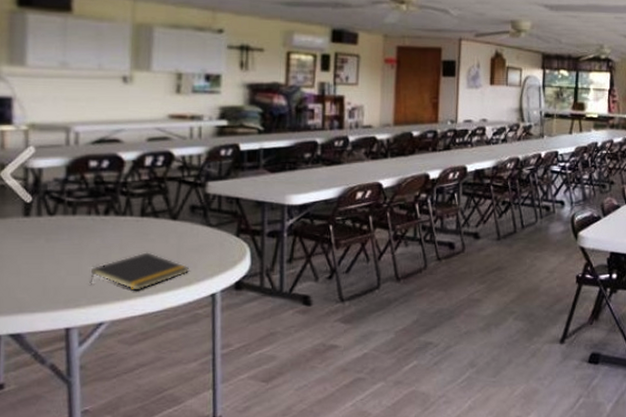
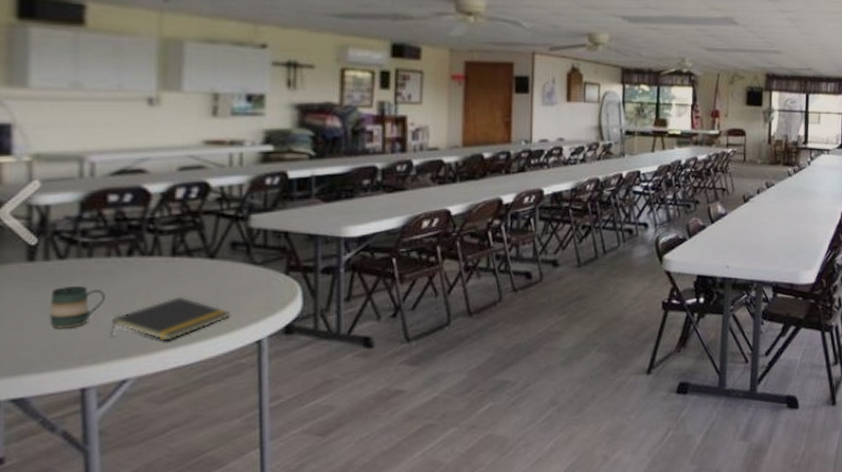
mug: none [41,240,86,276] -> present [49,286,105,329]

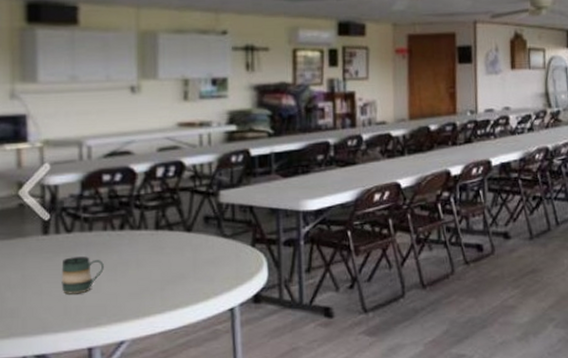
notepad: present [110,296,230,341] -> none [109,266,206,307]

